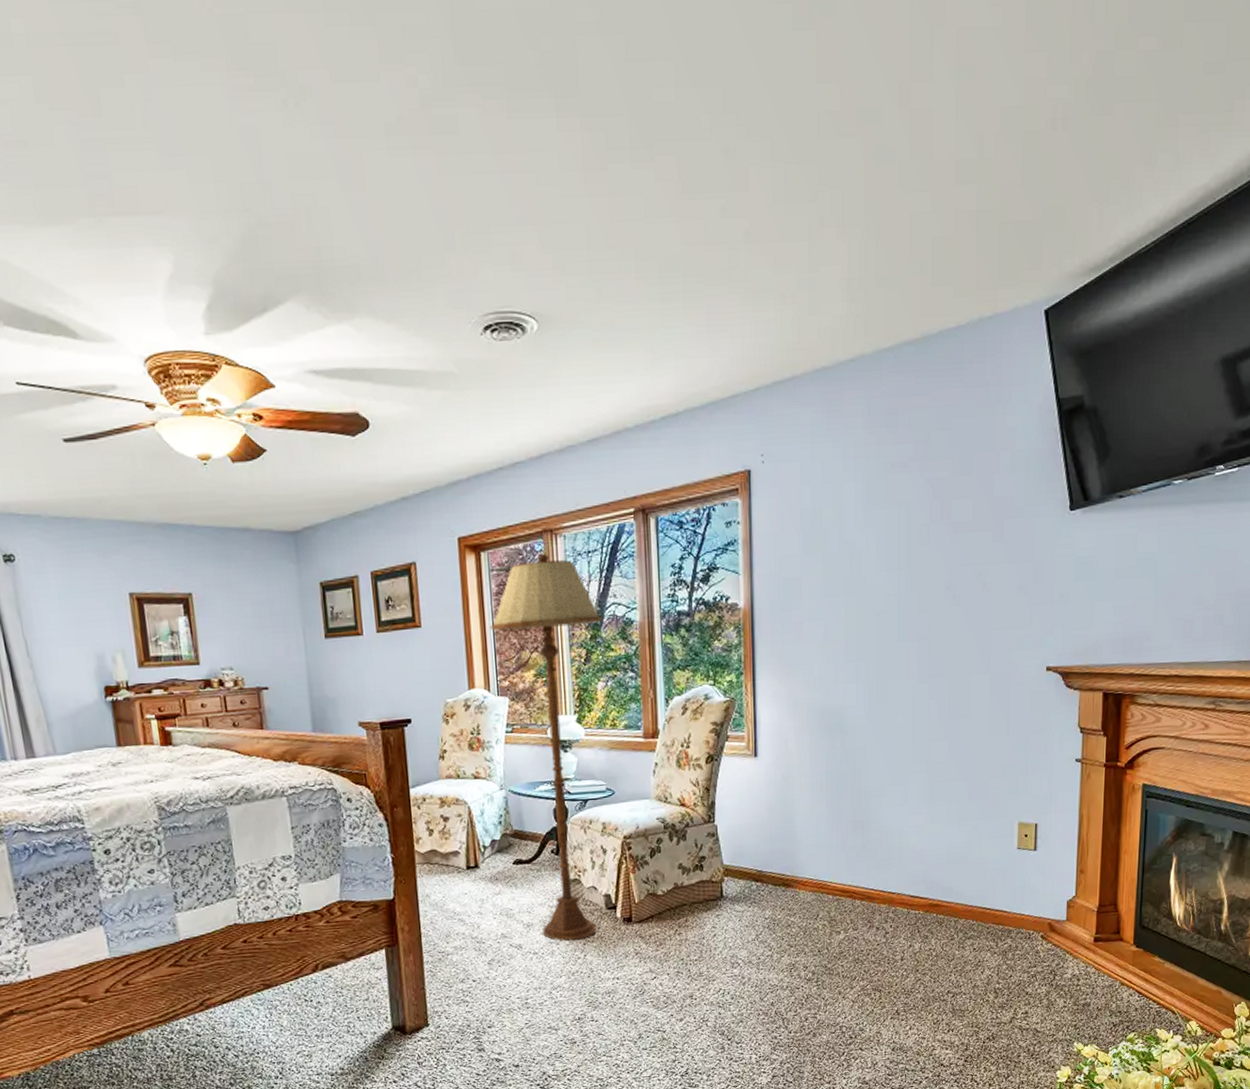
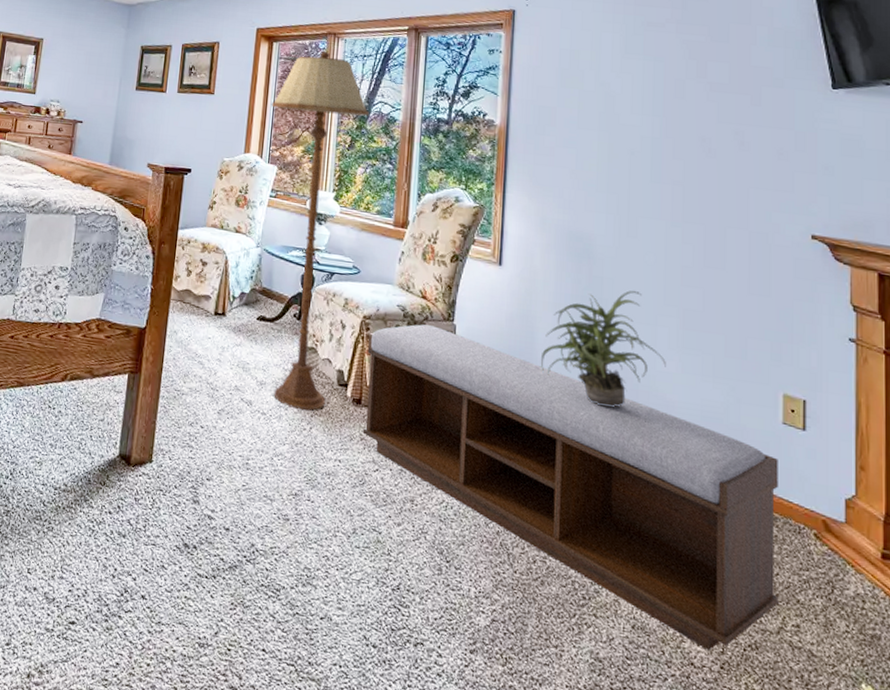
bench: none [632,831,1013,1051] -> present [362,324,779,650]
potted plant: none [800,754,916,870] -> present [540,290,666,407]

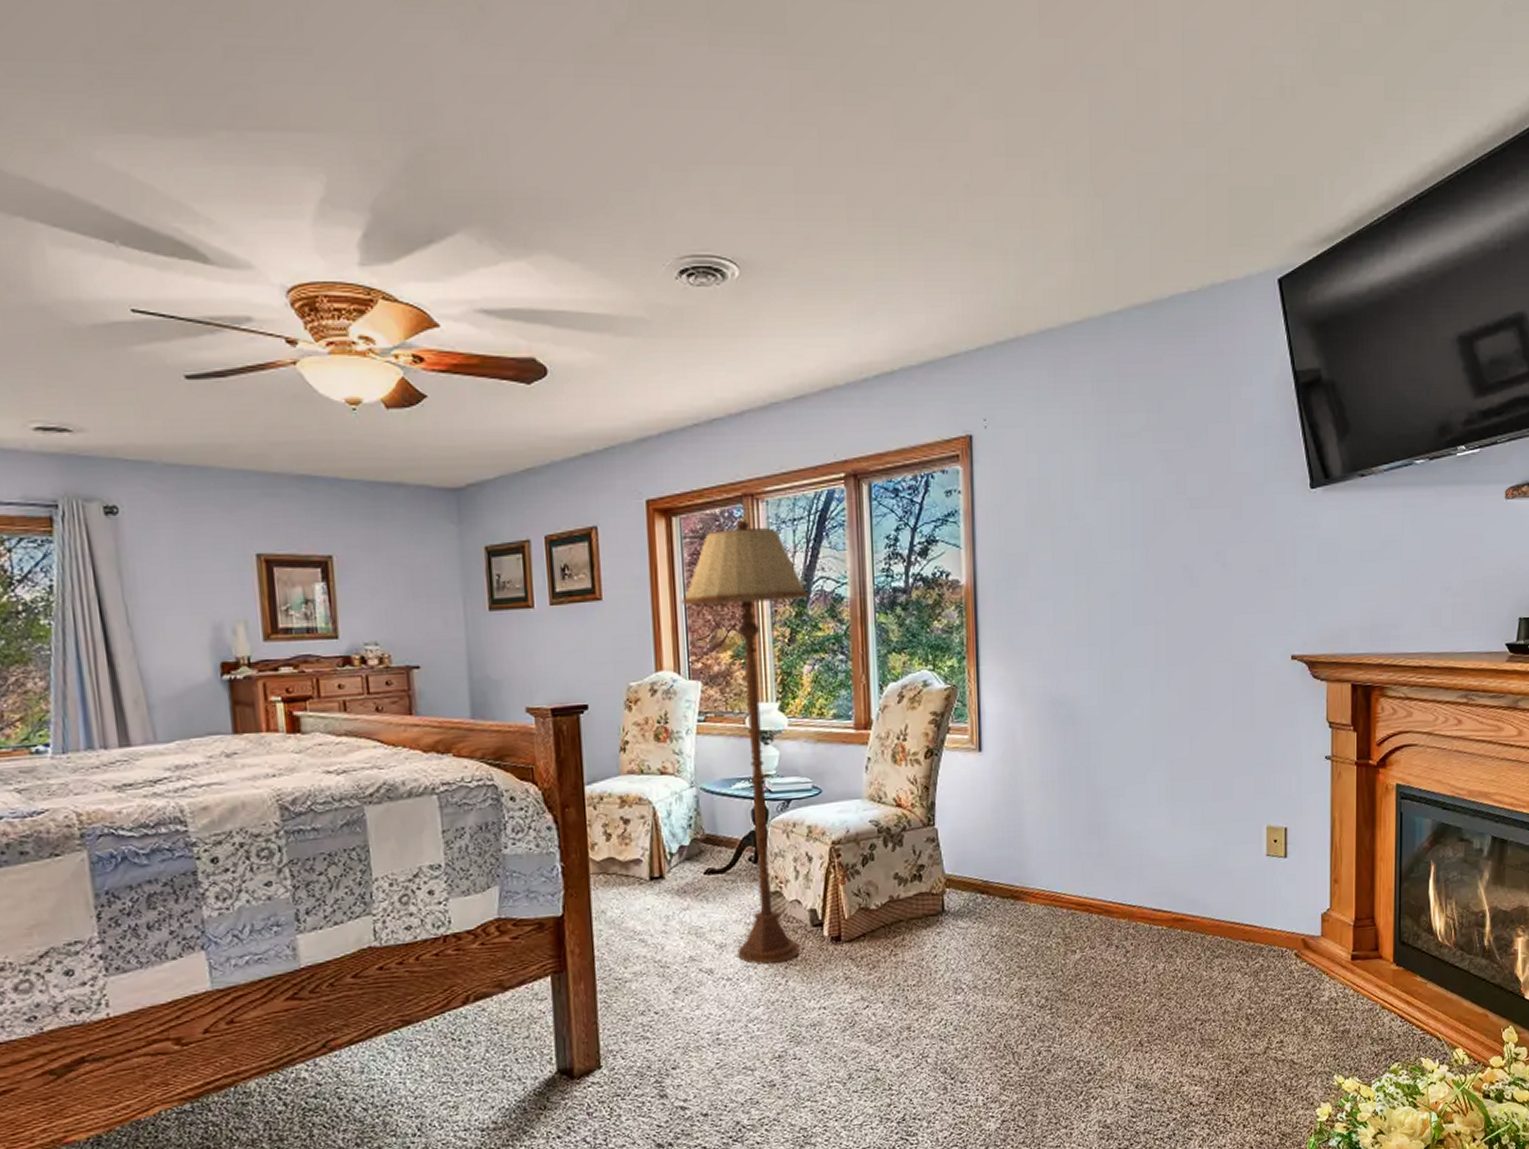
bench: present [362,324,779,650] -> none [841,835,1265,1087]
potted plant: present [540,290,666,407] -> none [1031,749,1157,880]

